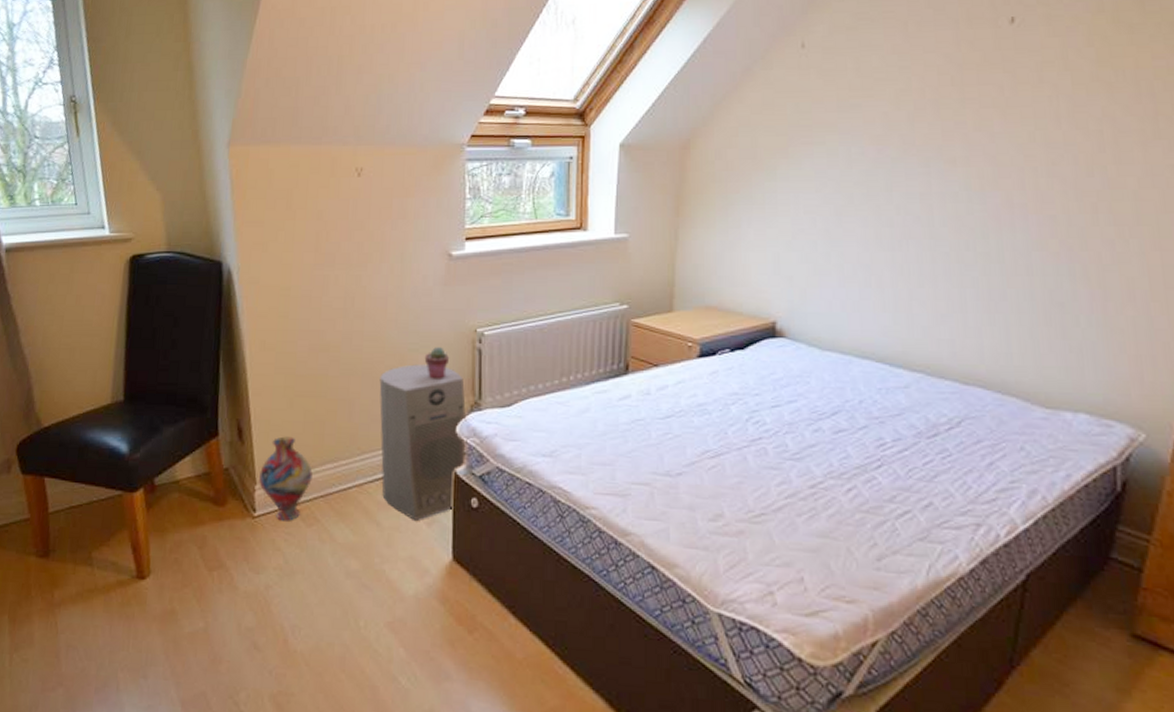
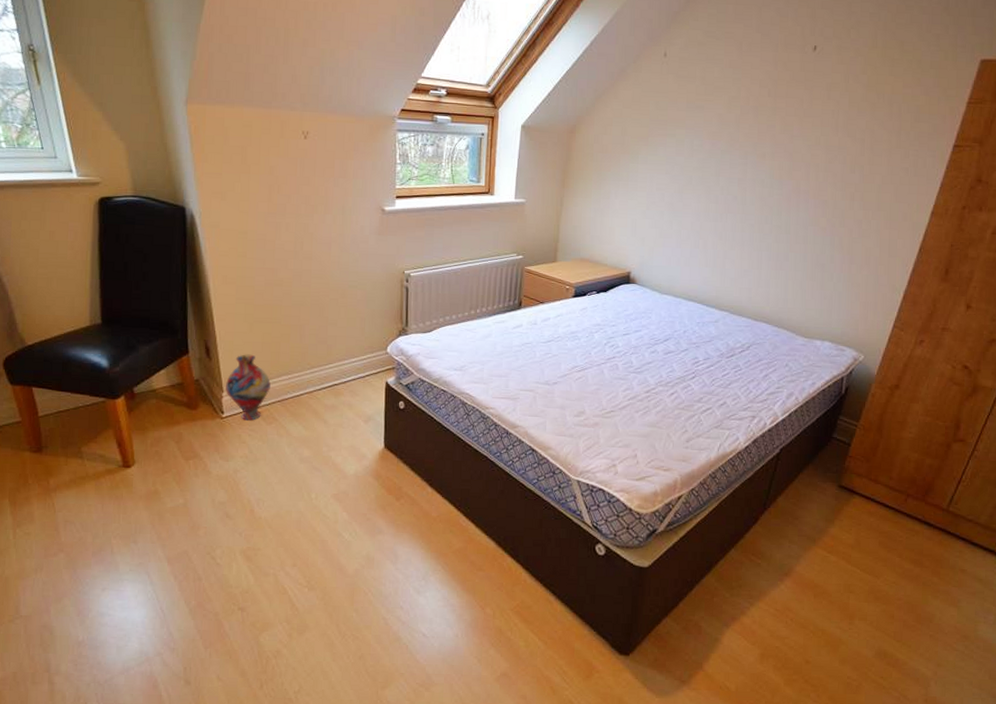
air purifier: present [379,364,468,520] -> none [325,298,397,419]
potted succulent: present [424,347,450,379] -> none [362,285,383,310]

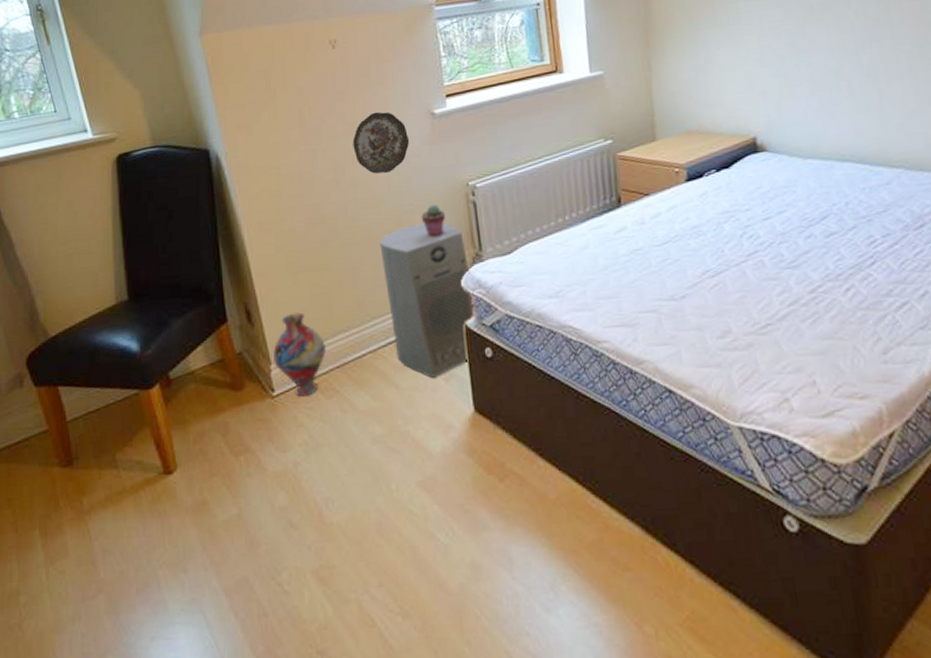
decorative plate: none [312,200,361,252] -> present [352,111,410,174]
air purifier: none [325,298,397,419] -> present [379,223,475,378]
potted succulent: none [362,285,383,310] -> present [421,205,446,238]

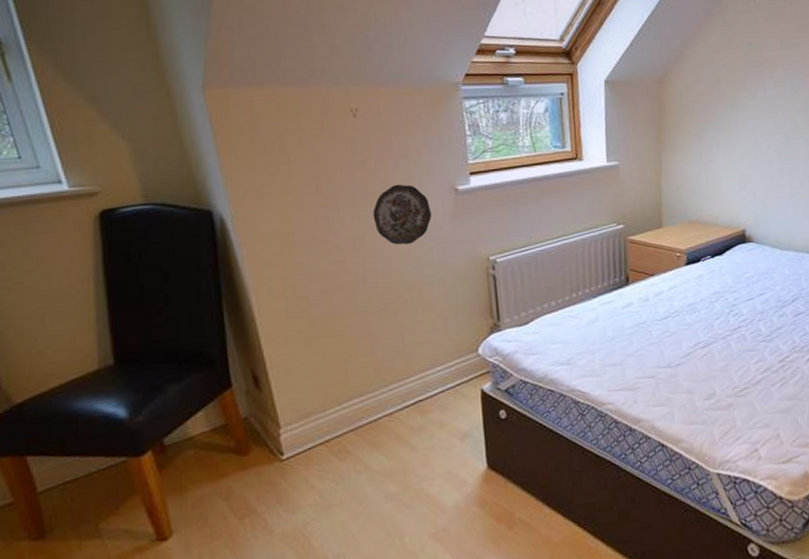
vase: present [273,312,326,397] -> none [283,378,340,460]
air purifier: present [379,223,475,378] -> none [398,294,491,439]
potted succulent: present [421,205,446,238] -> none [441,277,466,308]

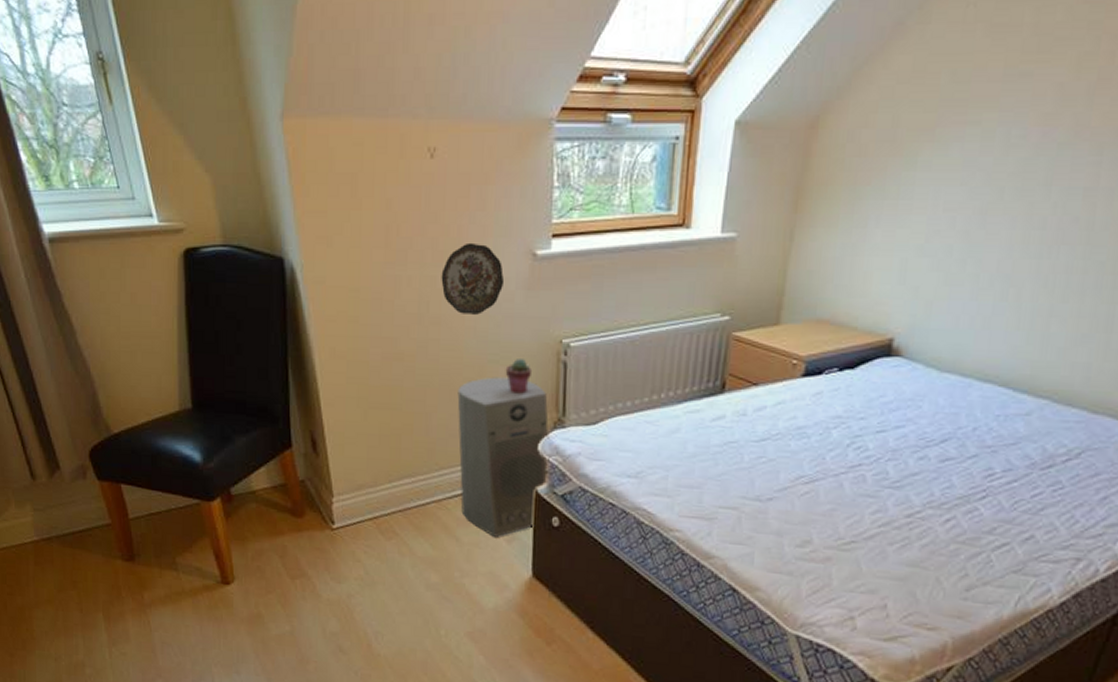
air purifier: none [398,294,491,439] -> present [457,377,550,537]
potted succulent: none [441,277,466,308] -> present [505,359,533,394]

